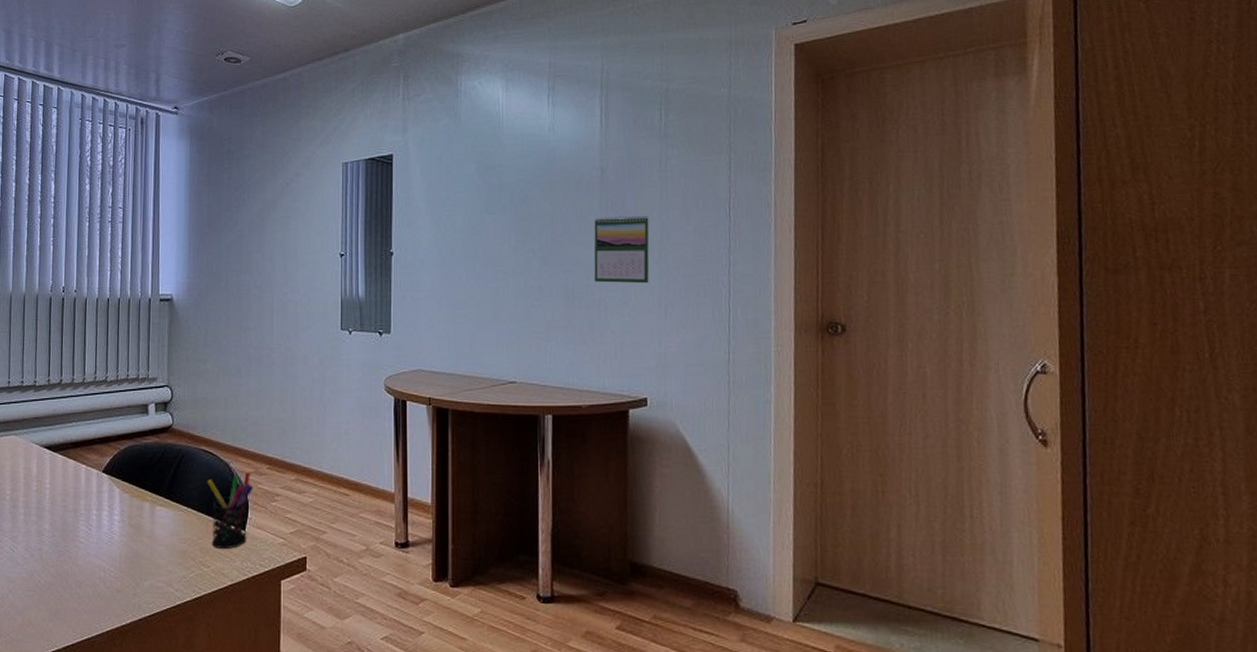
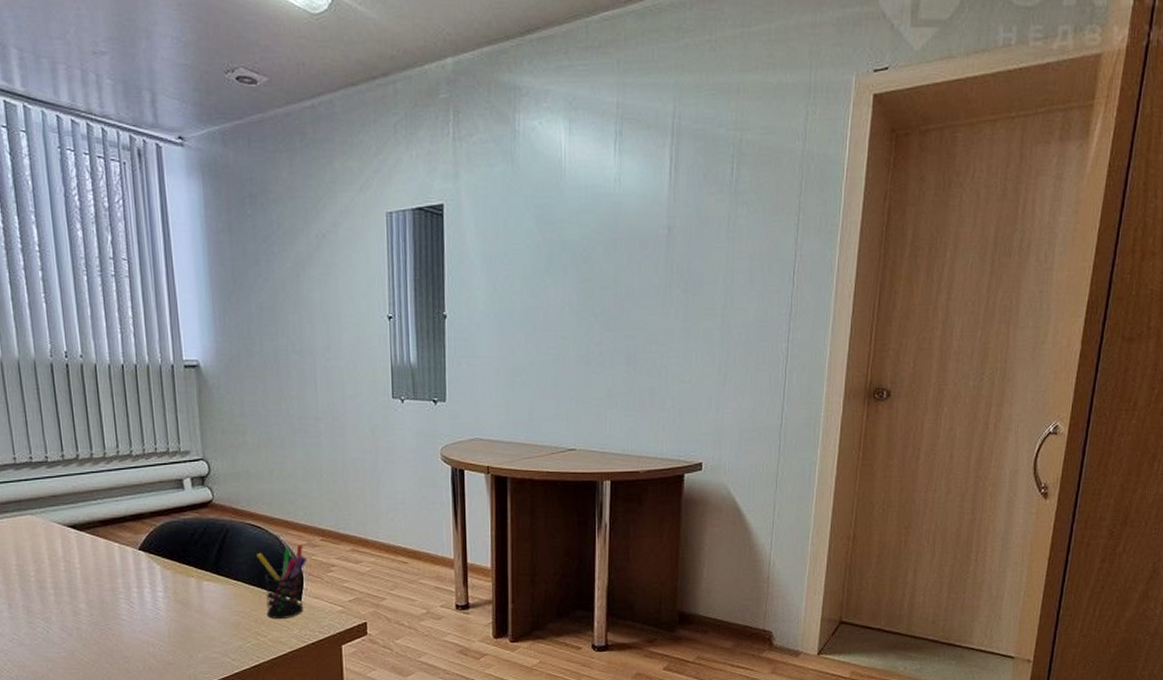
calendar: present [594,215,650,284] -> none [657,278,714,350]

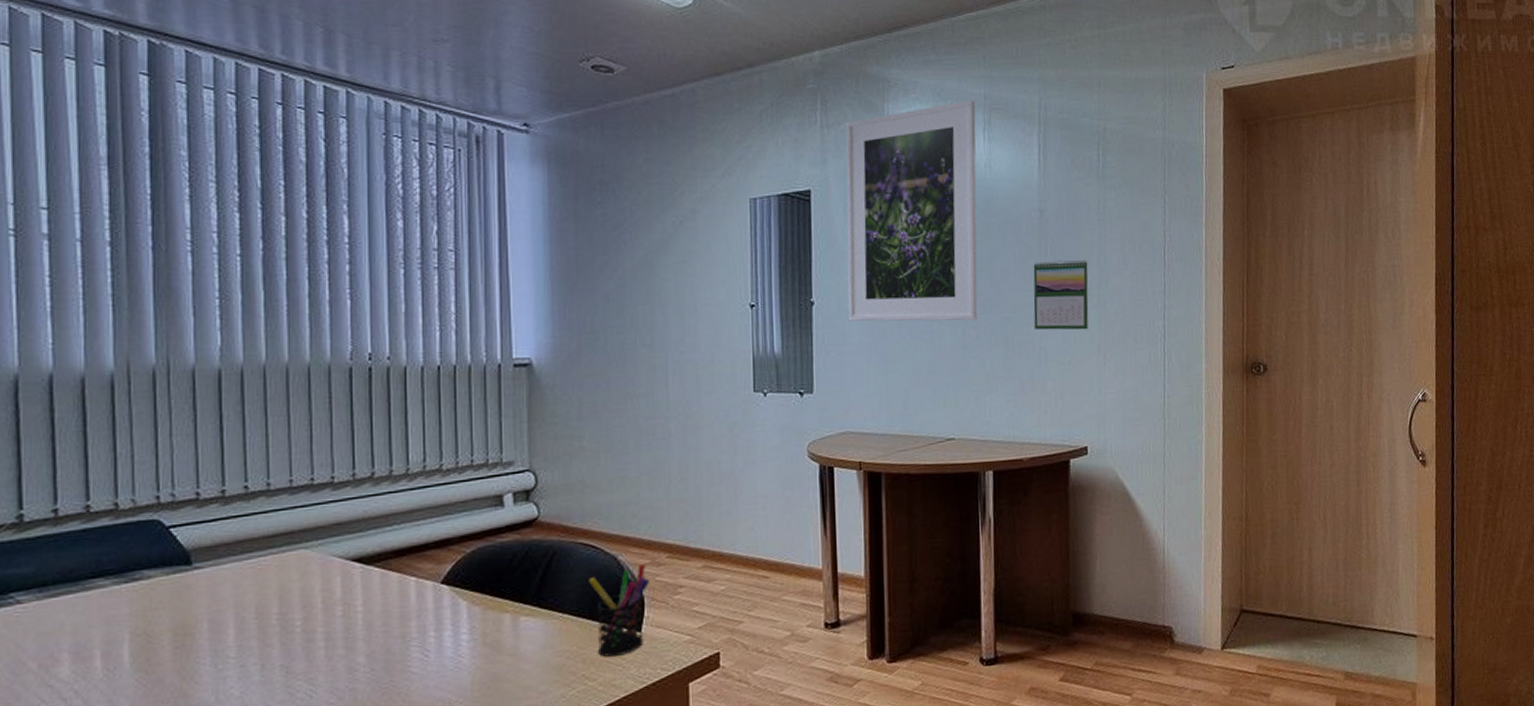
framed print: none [477,109,607,338] -> present [845,100,978,322]
calendar: none [657,278,714,350] -> present [1033,259,1089,330]

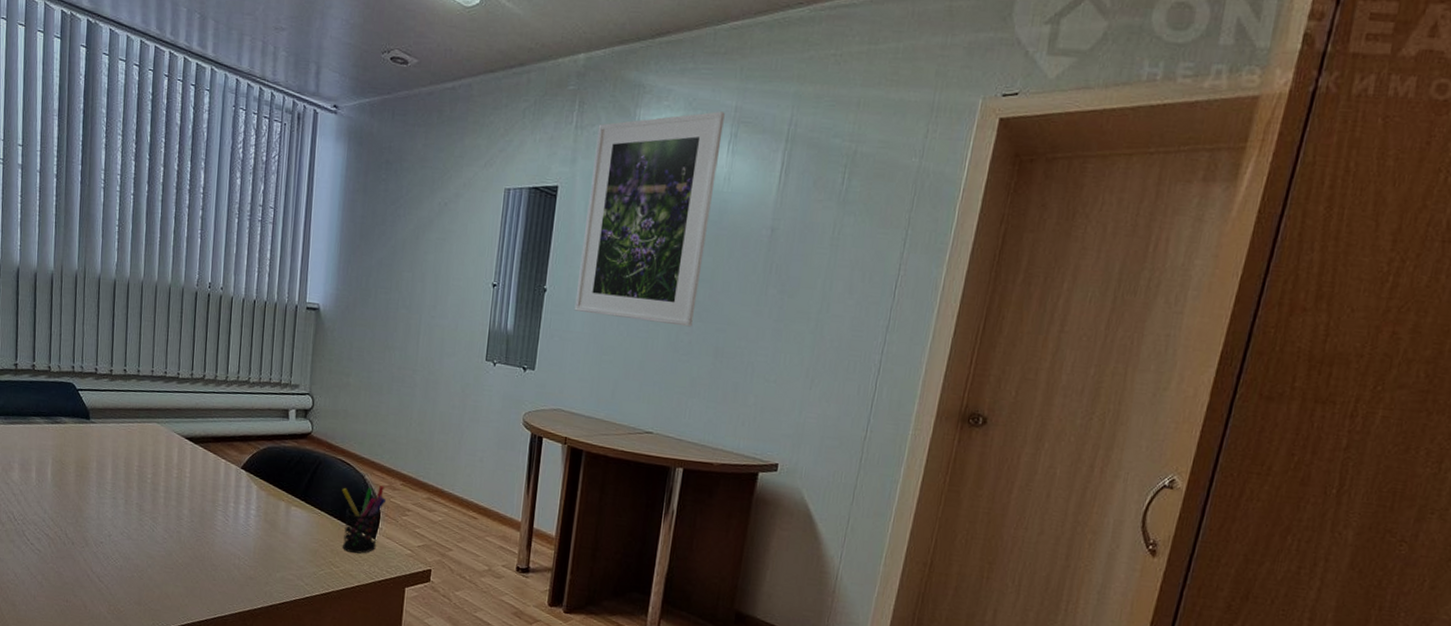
calendar: present [1033,259,1089,330] -> none [746,279,812,353]

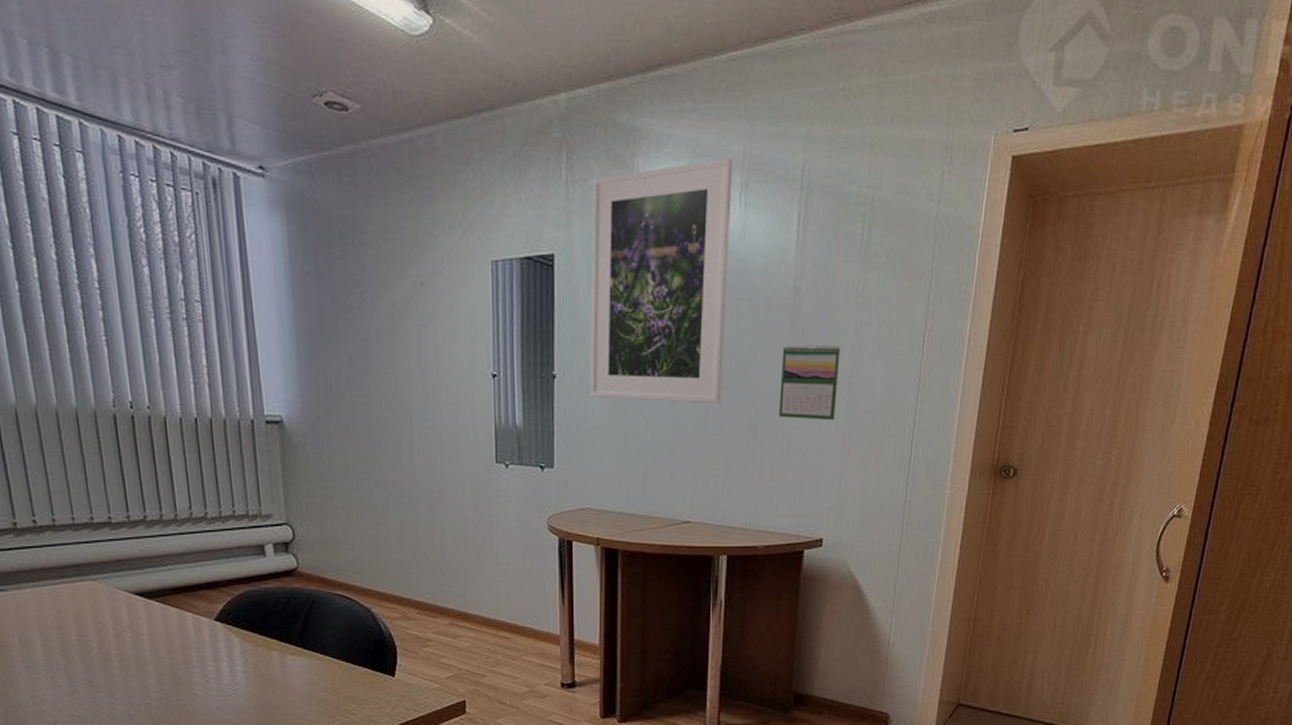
pen holder: present [342,485,386,554] -> none [346,617,401,696]
calendar: none [746,279,812,353] -> present [779,344,841,421]

